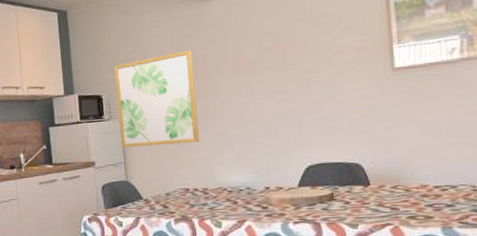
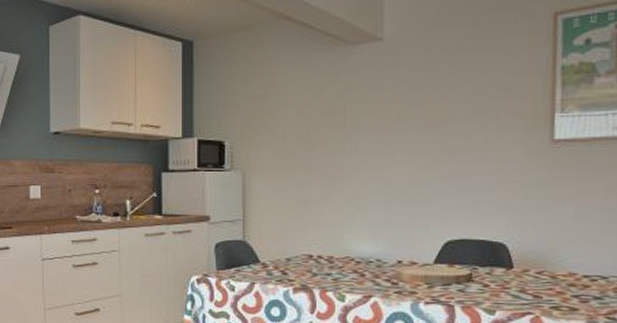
wall art: present [114,50,199,147] -> none [241,99,331,204]

